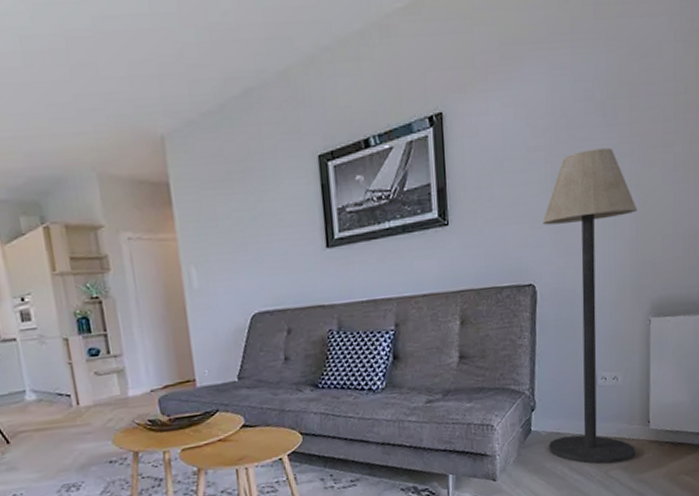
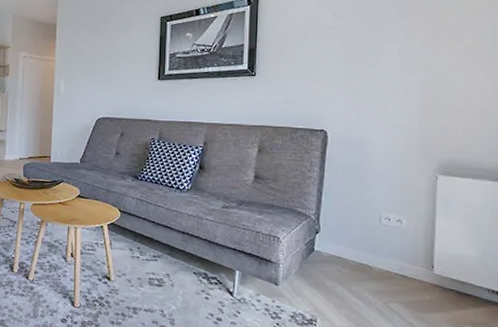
floor lamp: present [542,147,638,464] -> none [329,33,428,298]

